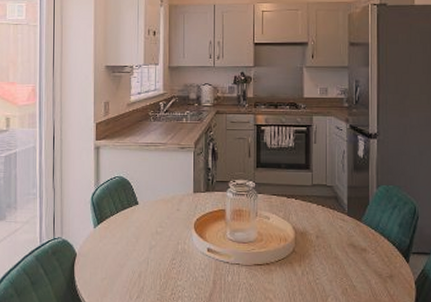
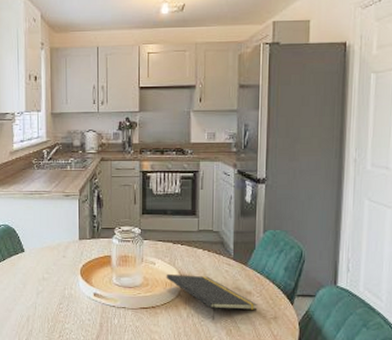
notepad: none [280,230,373,279] -> present [166,274,258,321]

